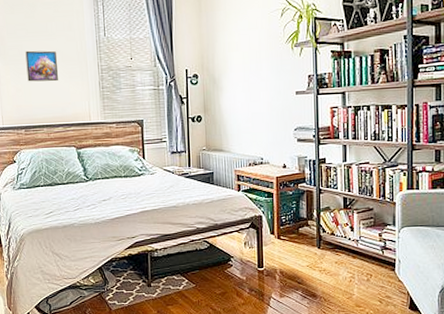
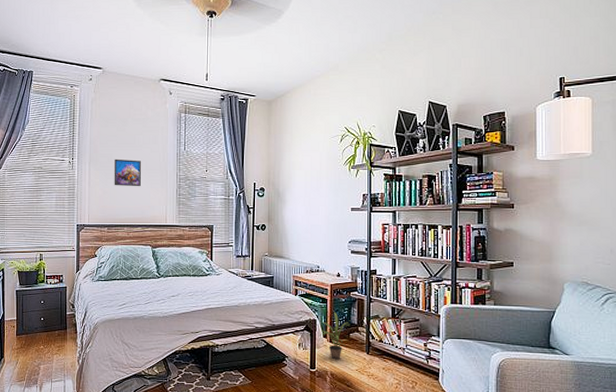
potted plant: none [267,206,299,257] -> present [320,312,350,360]

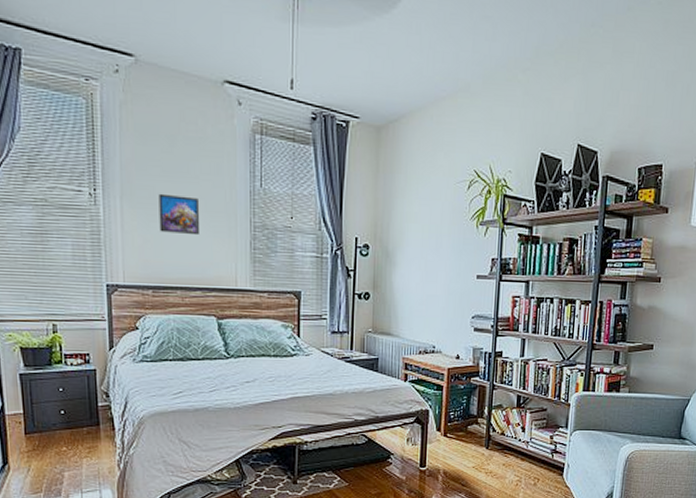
potted plant: present [320,312,350,360] -> none [433,401,469,456]

